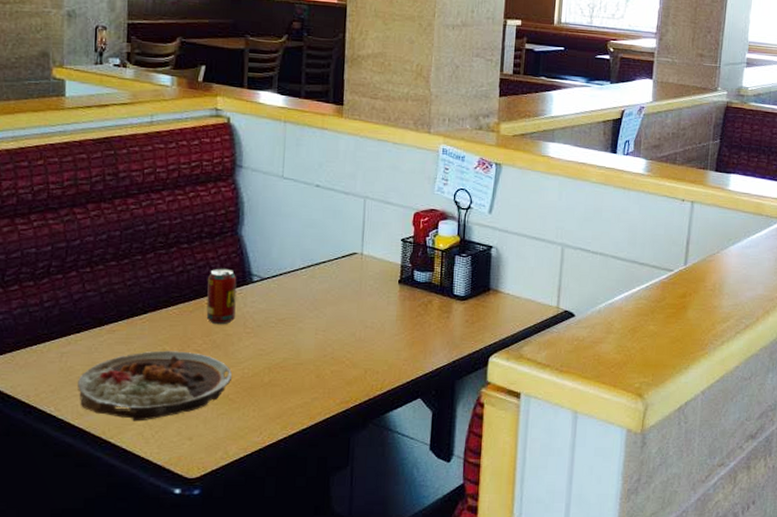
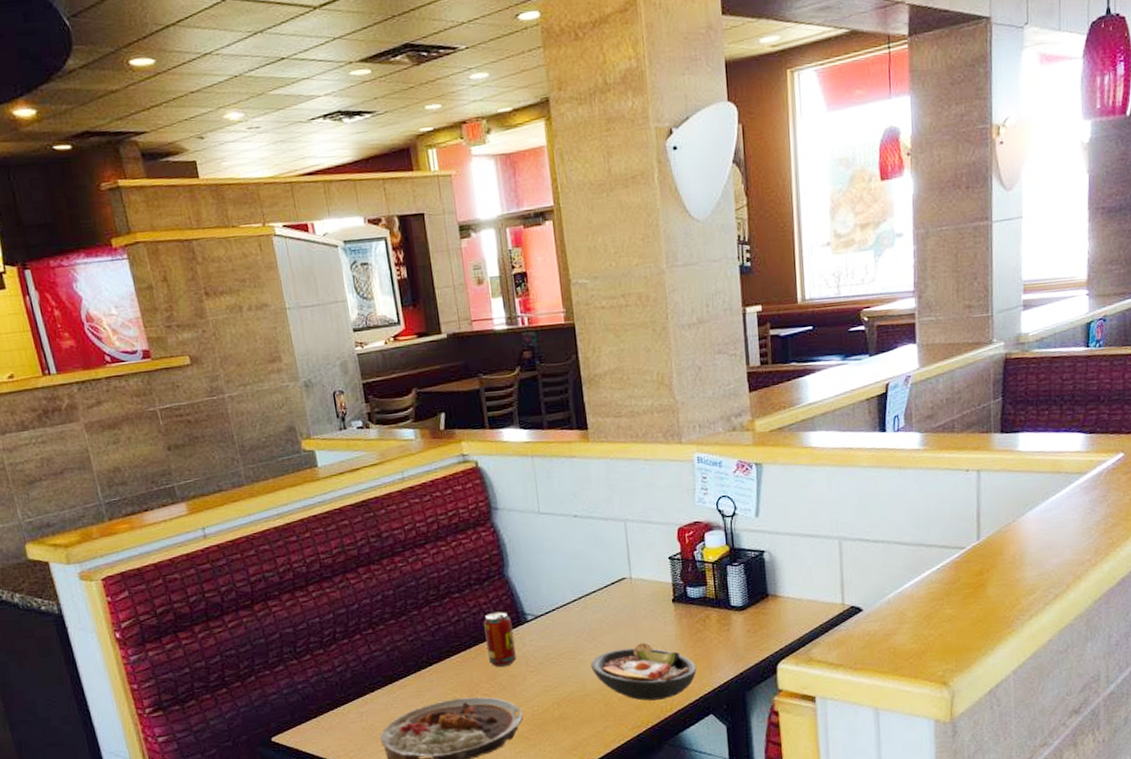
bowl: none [308,318,412,378] -> present [590,642,697,701]

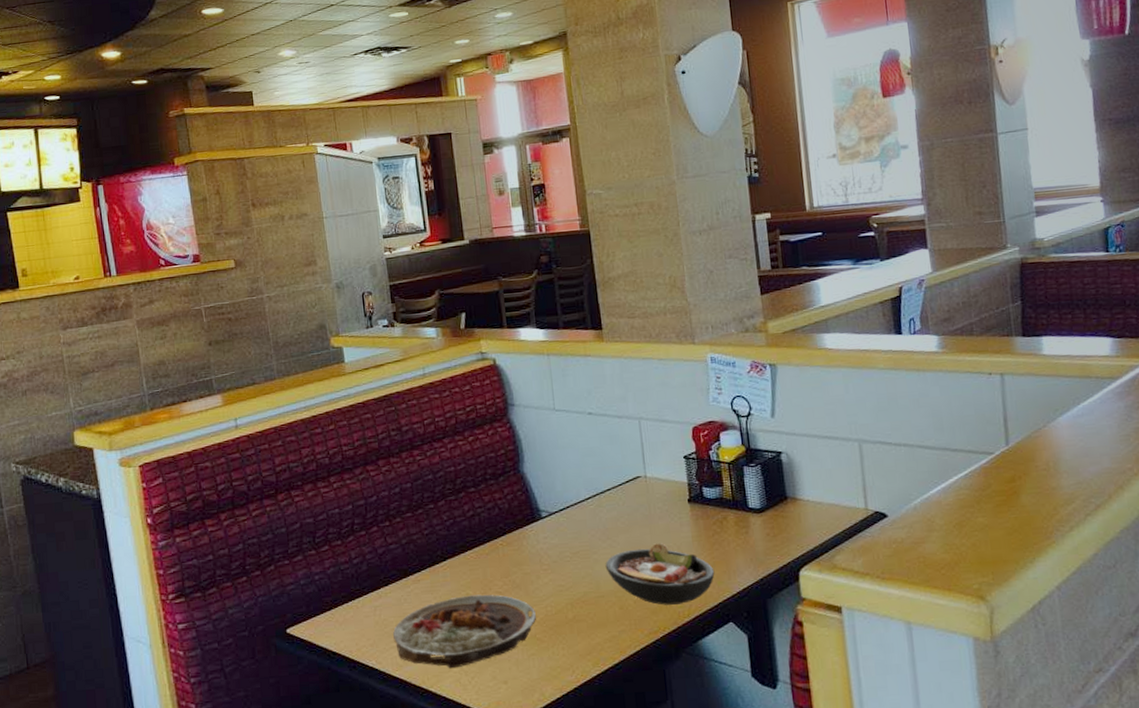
beverage can: present [484,611,516,668] -> none [498,507,530,565]

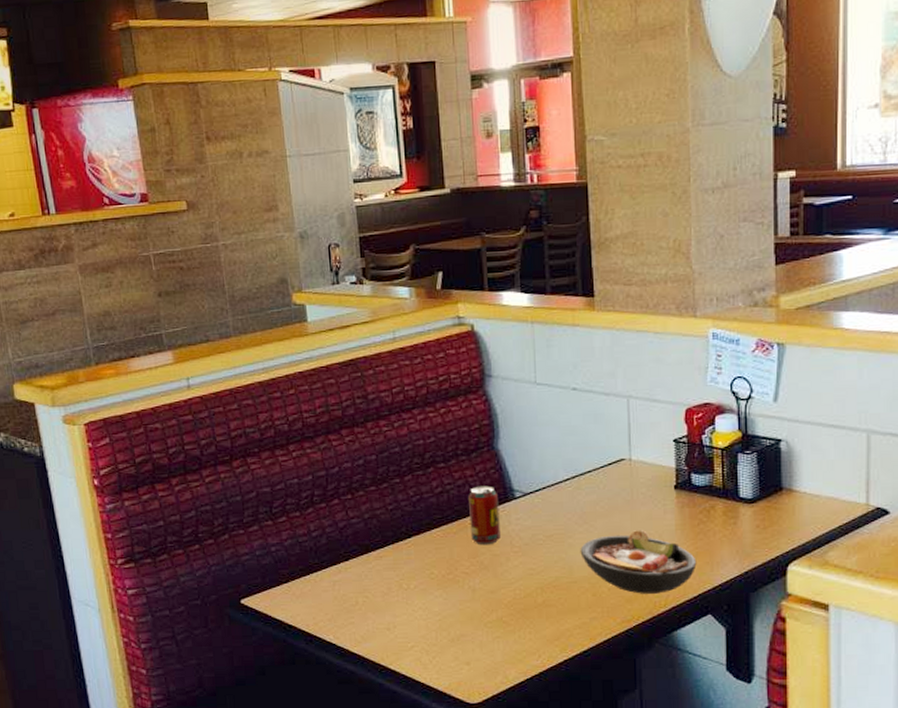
plate: present [393,594,536,669] -> none [352,574,503,647]
beverage can: none [498,507,530,565] -> present [469,485,500,545]

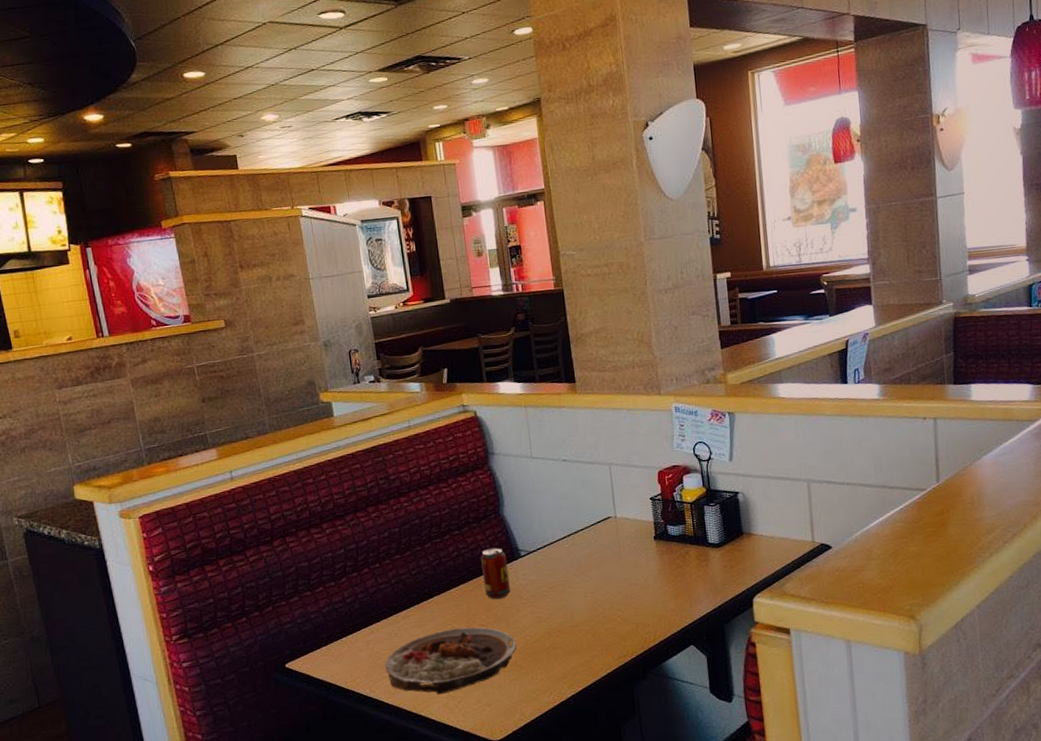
plate: none [352,574,503,647] -> present [385,627,517,695]
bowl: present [580,530,697,594] -> none [579,576,678,632]

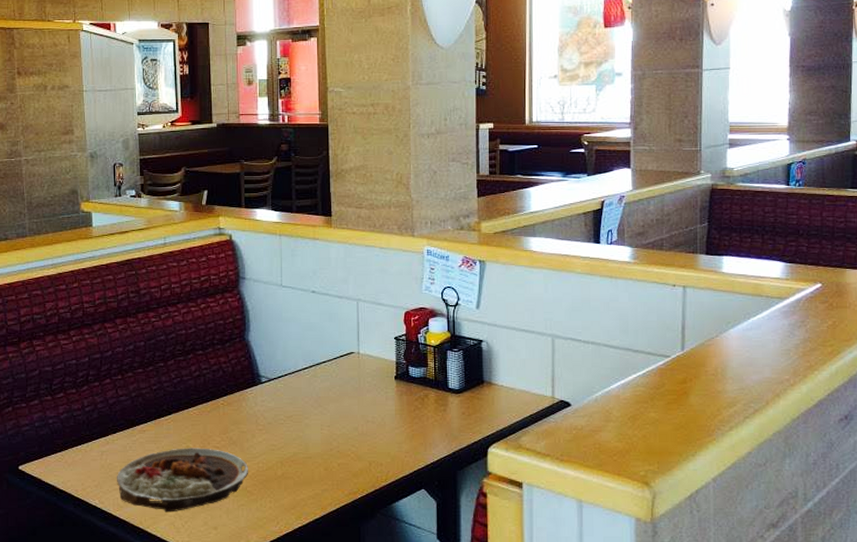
beverage can: present [481,547,511,600] -> none [222,371,248,423]

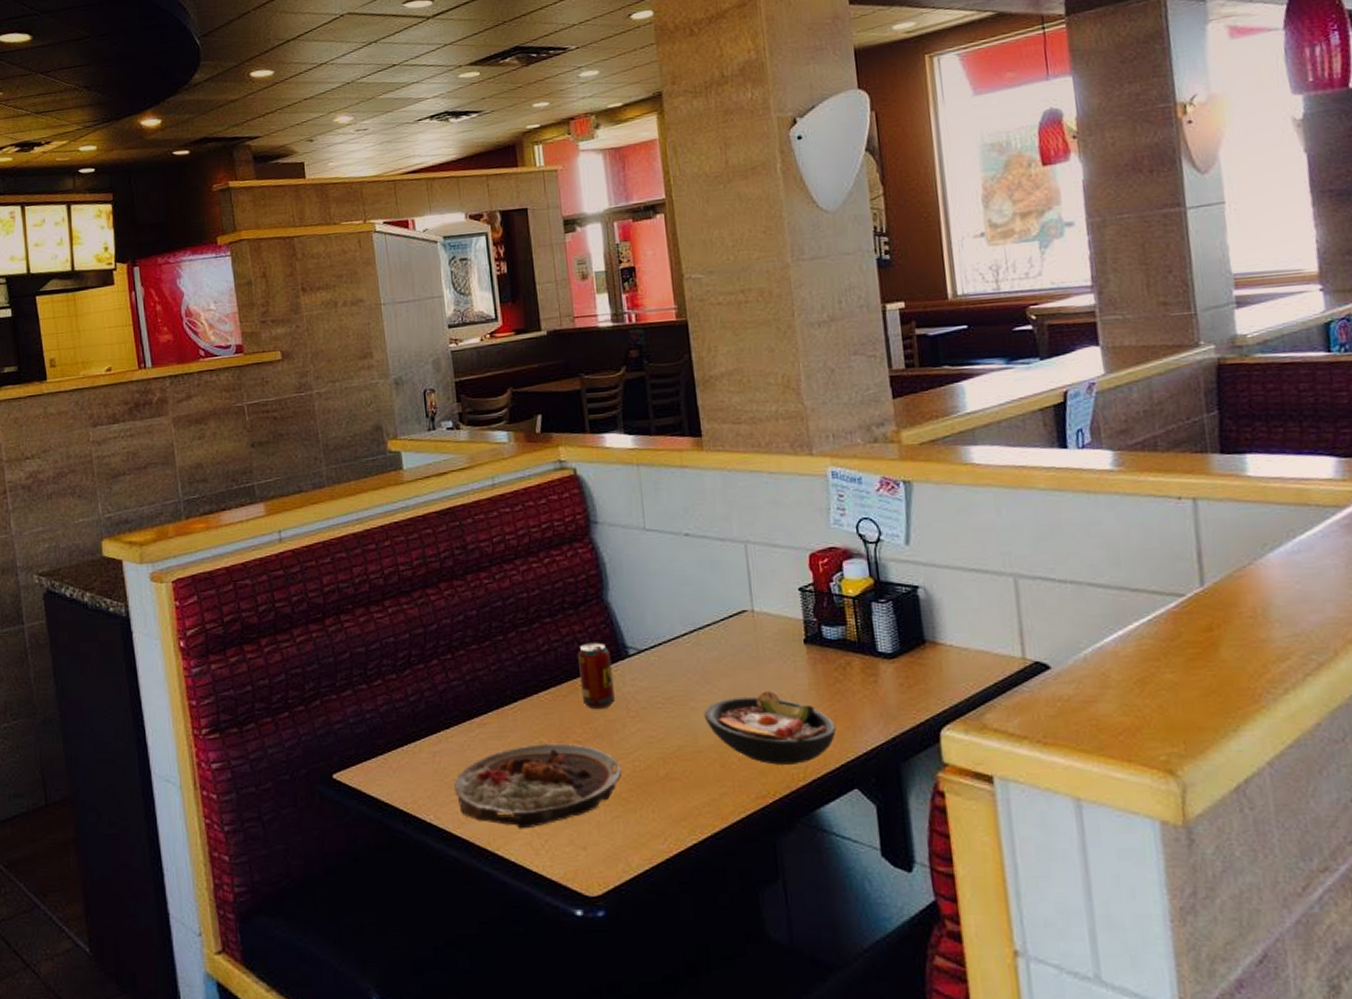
beverage can: none [222,371,248,423] -> present [578,642,615,710]
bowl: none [315,414,413,470] -> present [704,690,837,765]

